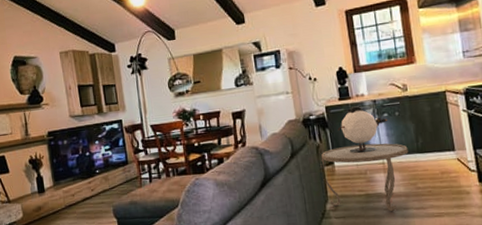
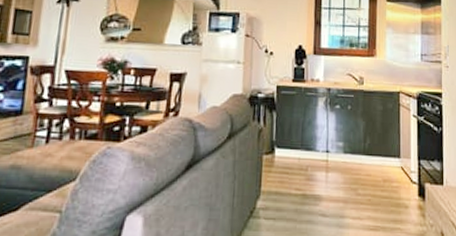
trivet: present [320,143,409,212] -> none [259,134,355,219]
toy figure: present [338,106,388,153] -> none [285,91,339,145]

